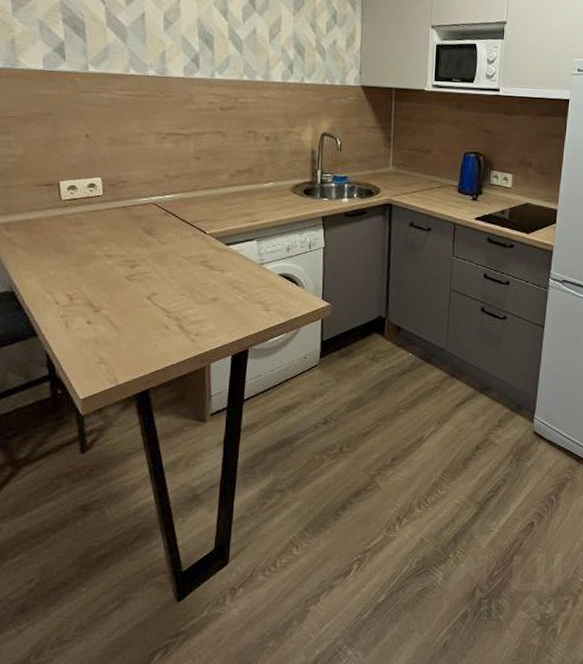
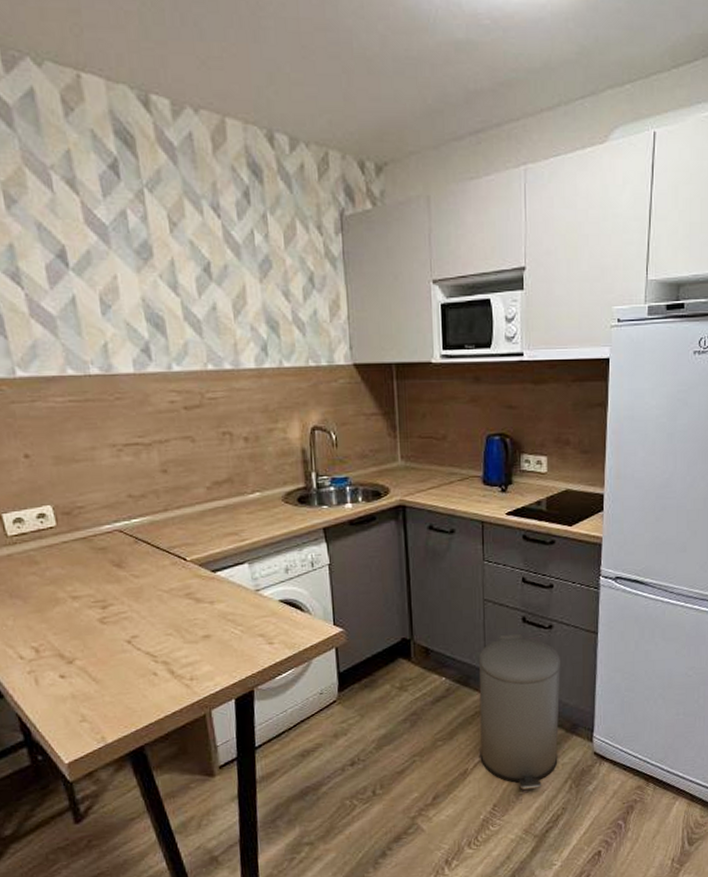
pedal bin: none [435,320,511,460] -> present [478,633,561,790]

